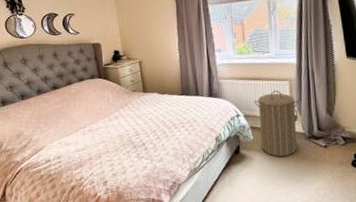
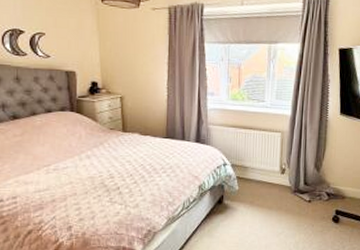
laundry hamper: present [254,91,300,156] -> none [243,142,289,208]

